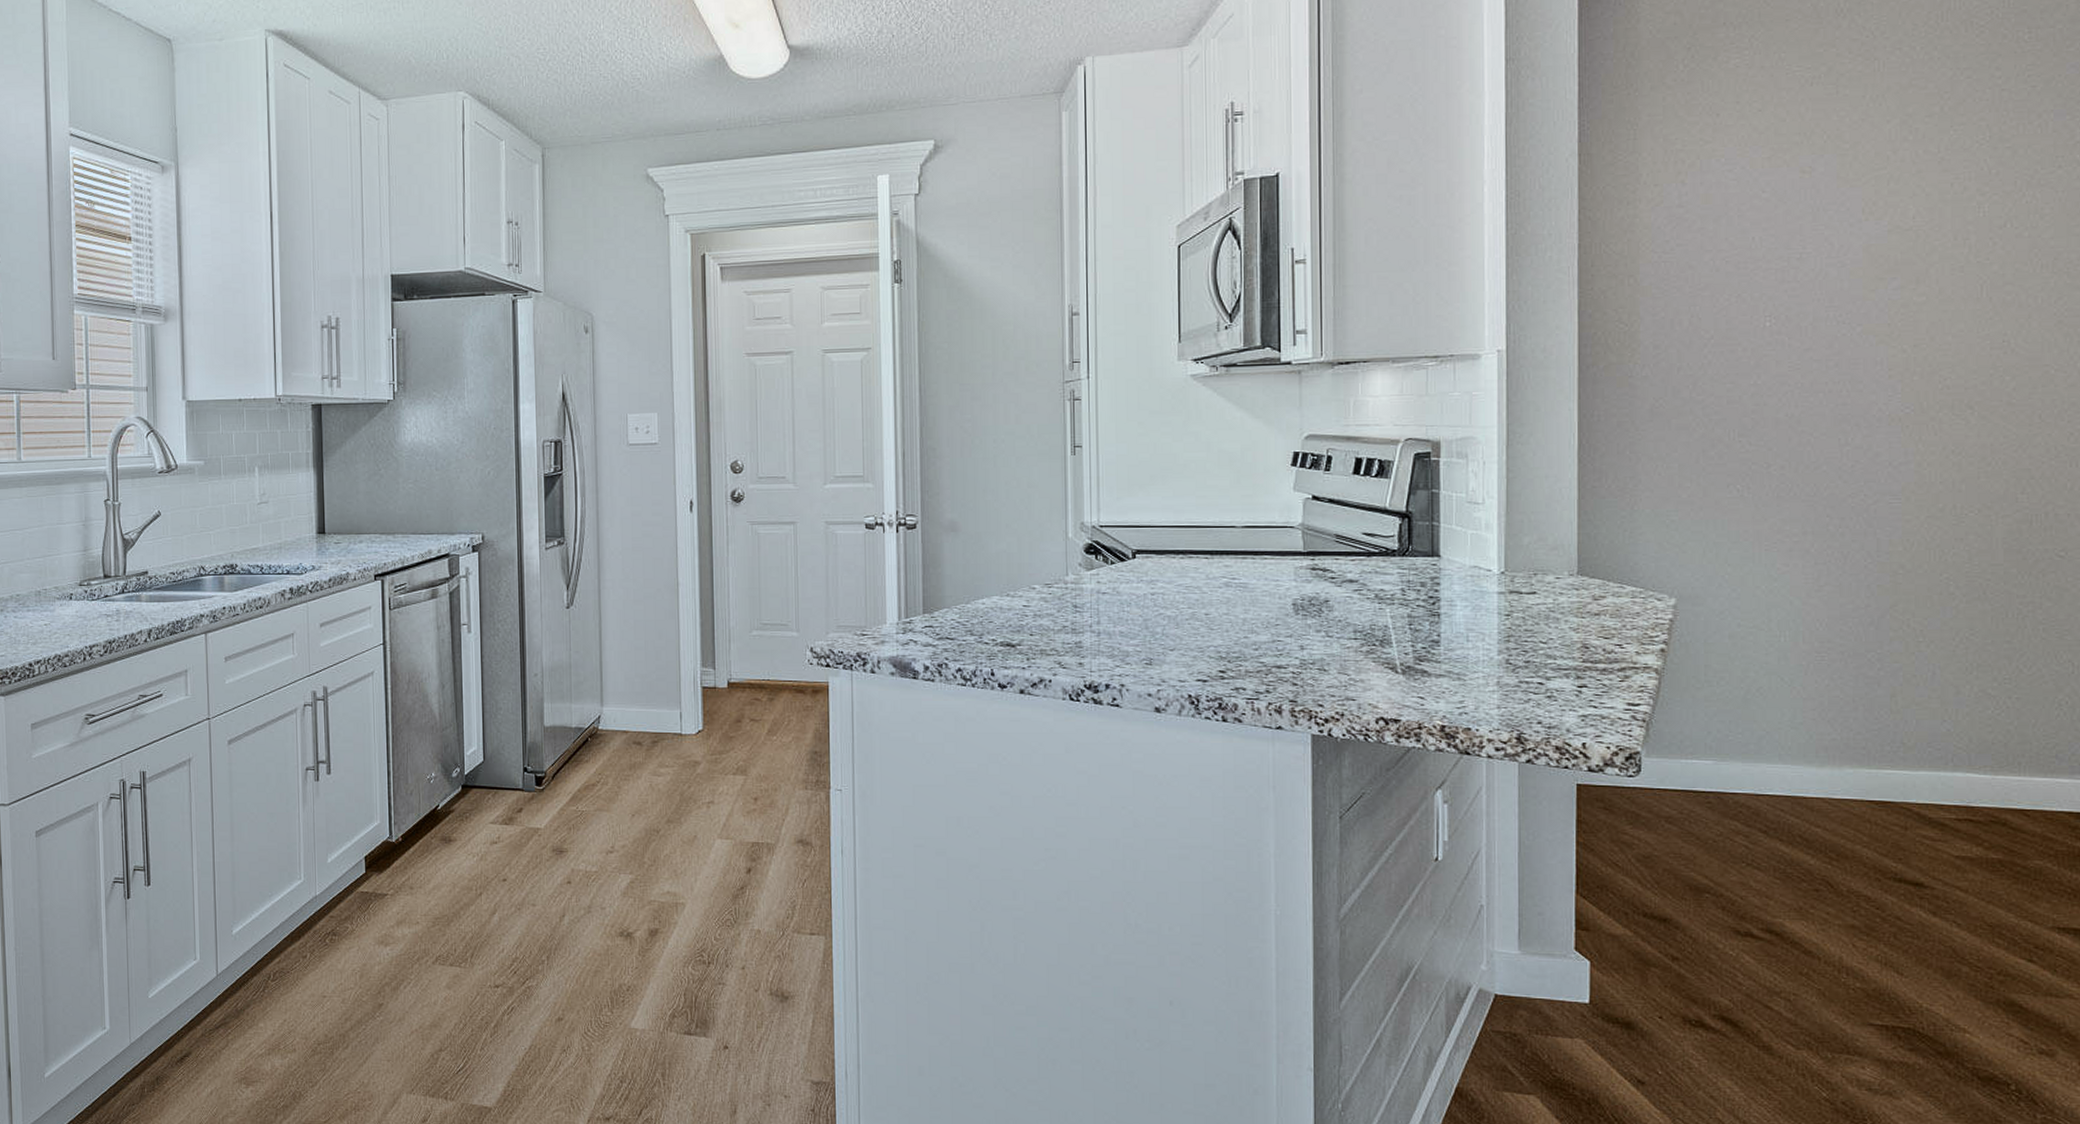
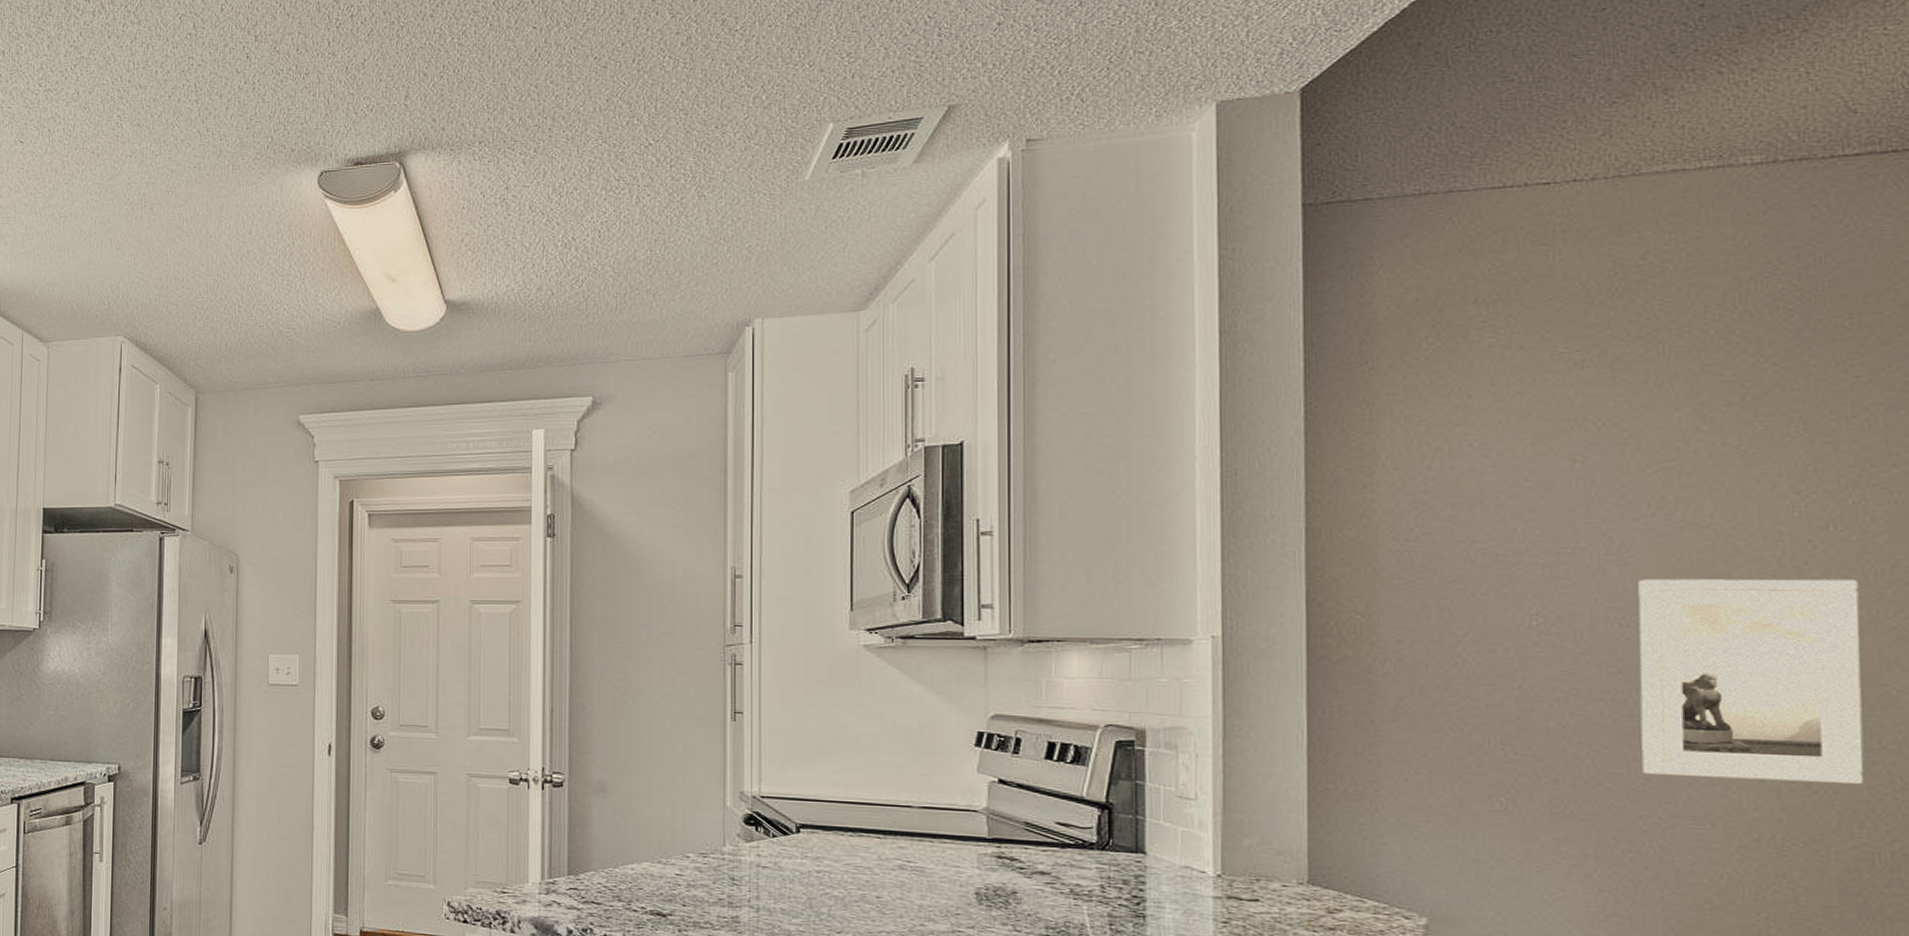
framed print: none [1852,271,2028,457] -> present [1638,578,1864,785]

